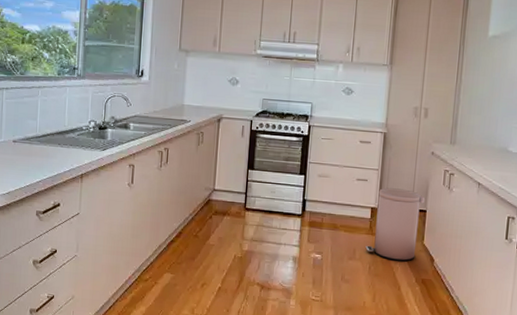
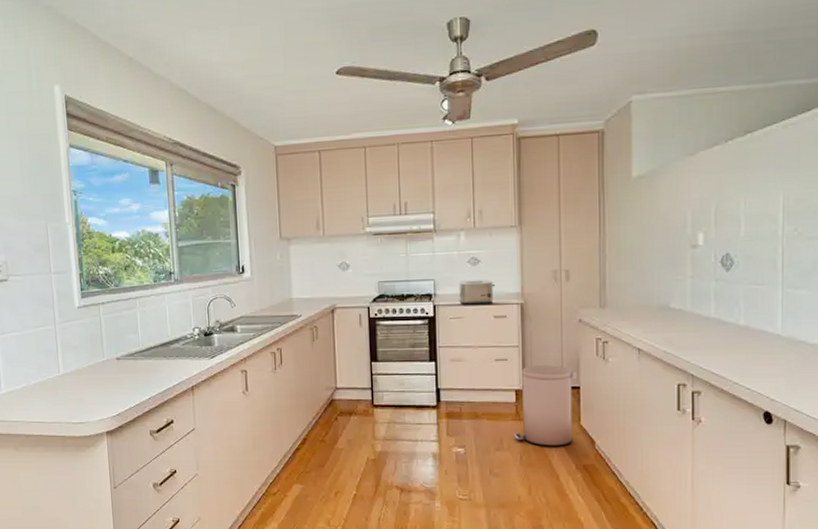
toaster: none [331,106,364,131] -> present [458,279,495,306]

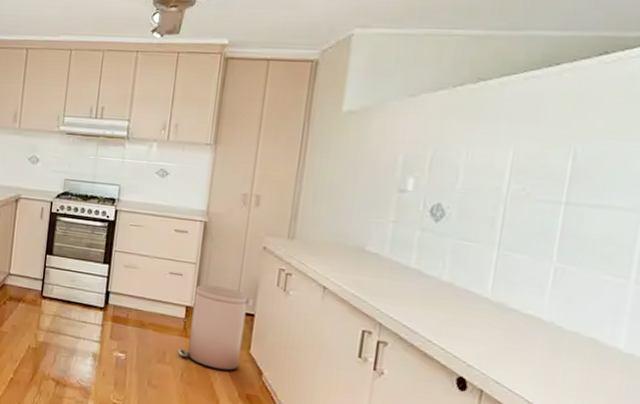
toaster: present [458,279,495,306] -> none [141,190,180,219]

